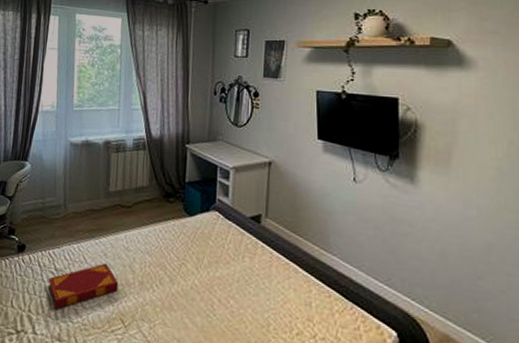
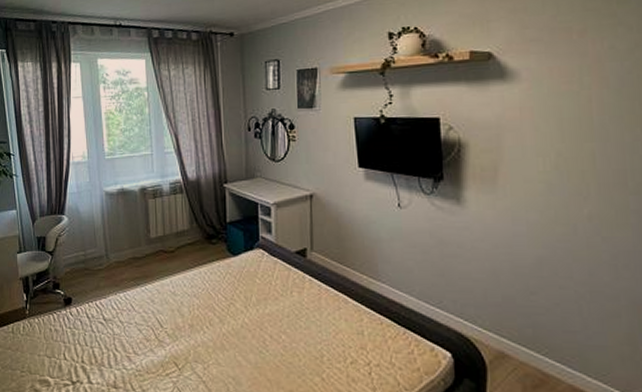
hardback book: present [48,262,119,310] -> none [98,309,169,359]

